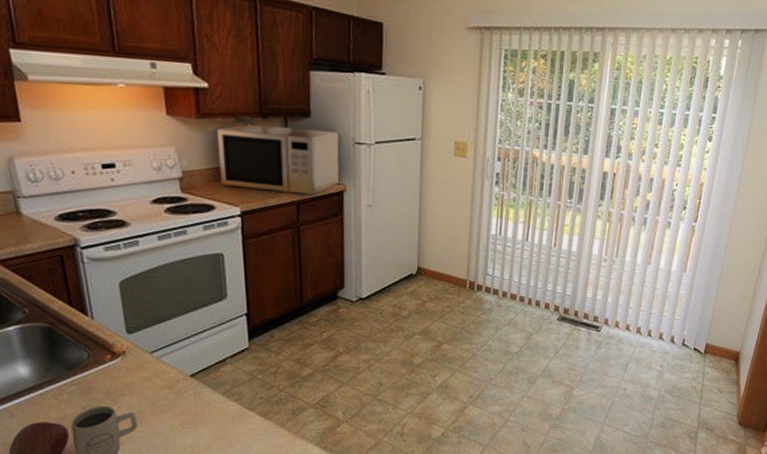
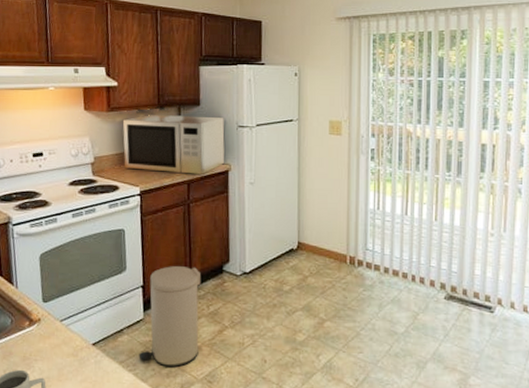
pedal bin: none [244,291,313,395] -> present [138,265,201,368]

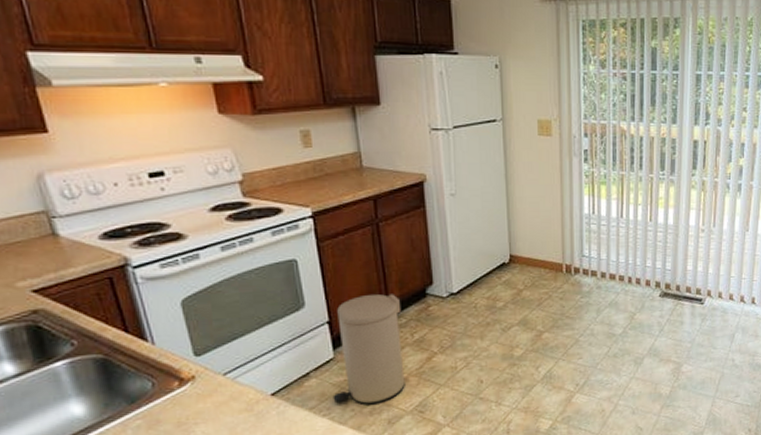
microwave: present [122,115,225,175] -> none [276,118,418,188]

